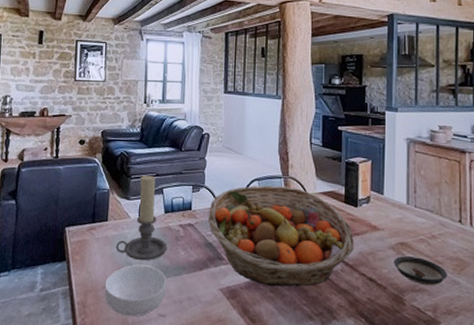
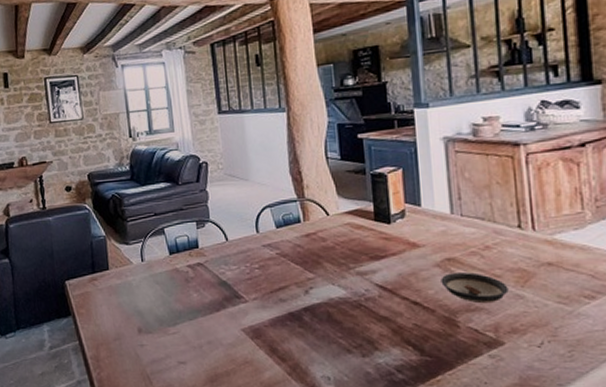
cereal bowl: present [104,264,167,317] -> none [115,312,183,367]
candle holder: present [116,175,167,261] -> none [122,215,178,308]
fruit basket: present [207,185,354,287] -> none [217,210,392,321]

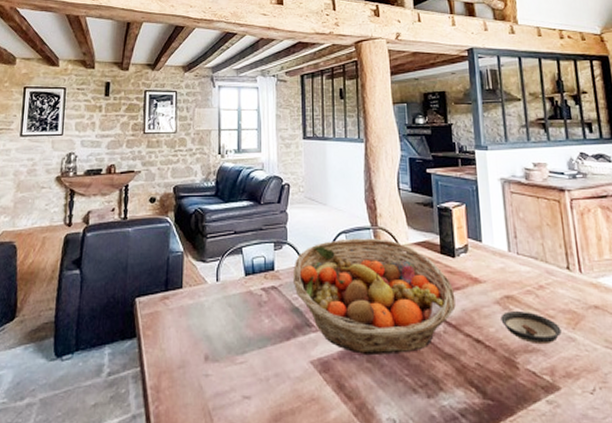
fruit basket: none [217,210,392,321] -> present [292,238,456,355]

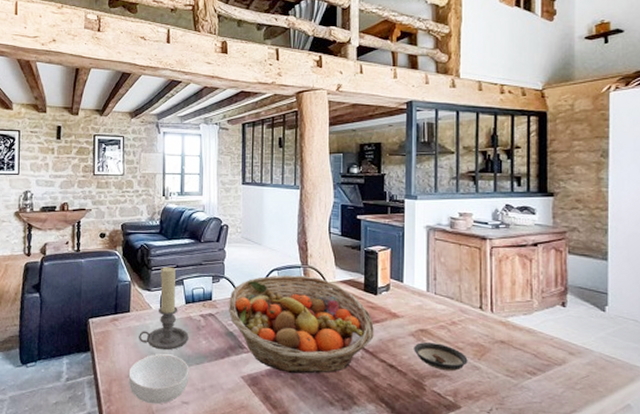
cereal bowl: none [180,337,251,401] -> present [128,354,189,405]
candle holder: none [192,233,249,333] -> present [139,266,189,351]

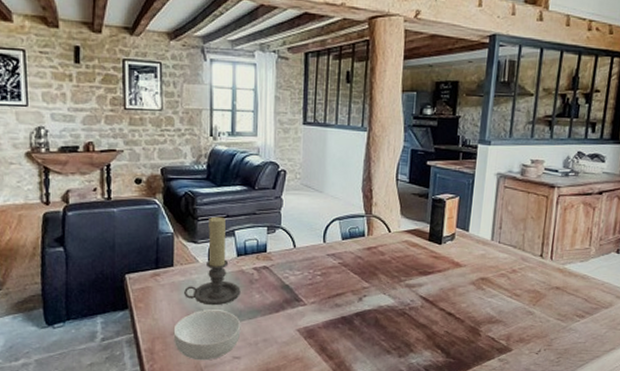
fruit basket: present [228,275,374,374] -> none [284,224,436,324]
saucer: present [414,342,468,372] -> none [473,291,524,317]

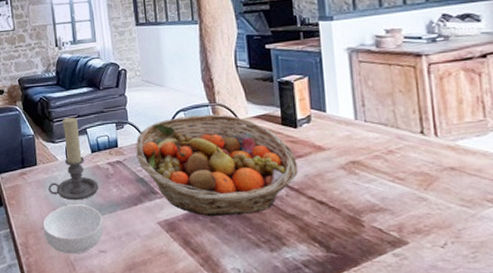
fruit basket: none [284,224,436,324] -> present [135,114,298,216]

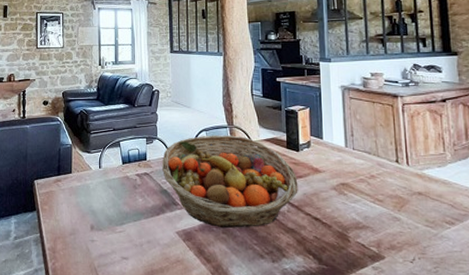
cereal bowl: present [42,204,104,255] -> none [72,212,128,260]
candle holder: present [48,117,99,201] -> none [80,130,126,209]

